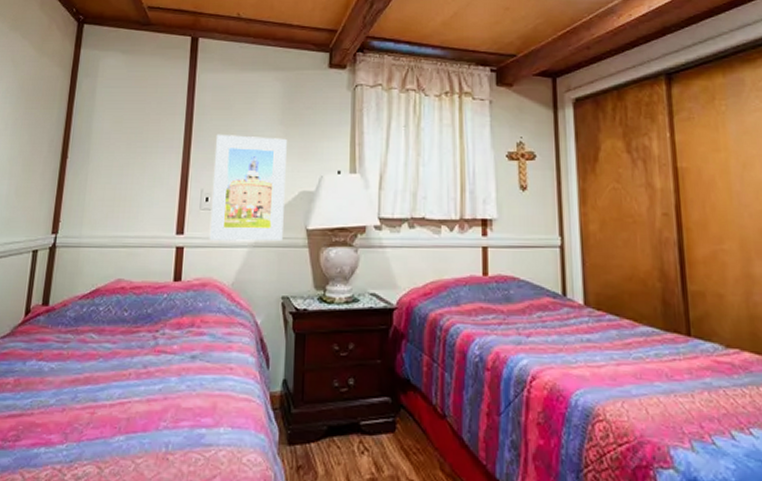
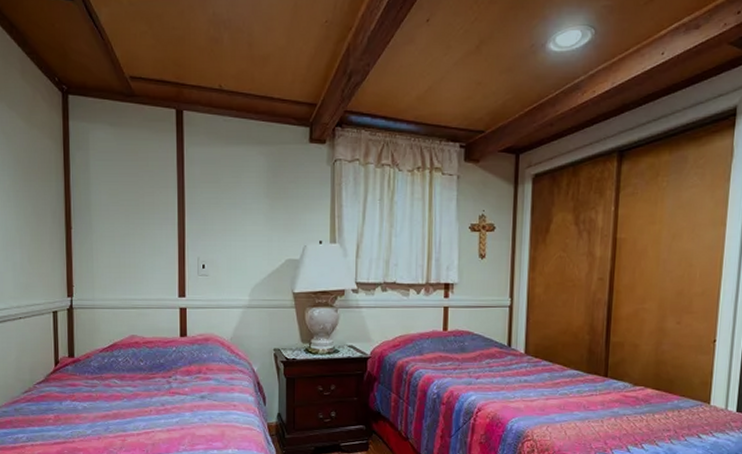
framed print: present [209,134,287,242] -> none [207,206,273,303]

